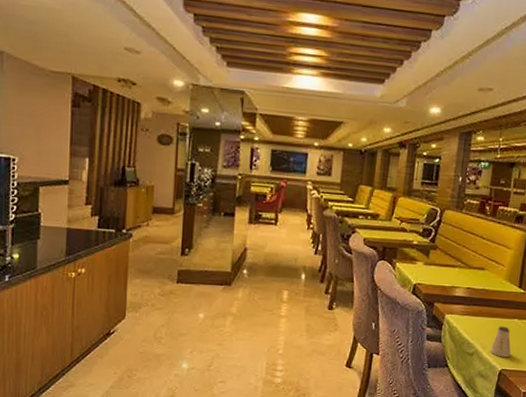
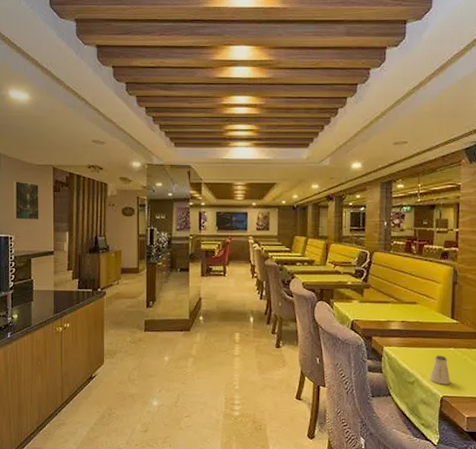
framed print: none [18,88,53,141] -> present [13,181,39,220]

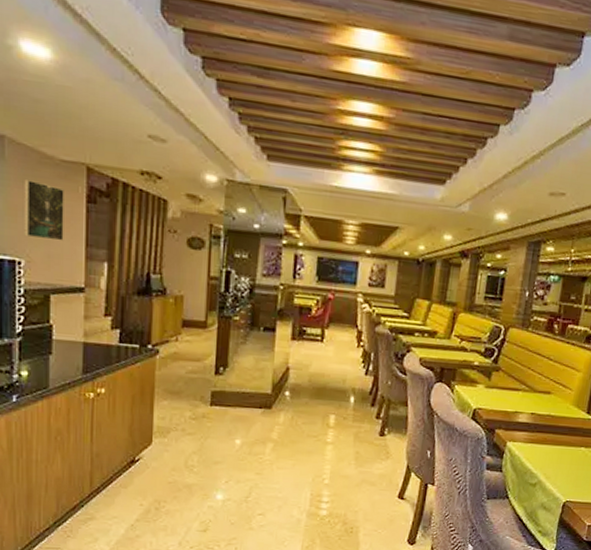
saltshaker: present [429,355,451,385] -> none [554,455,577,489]

